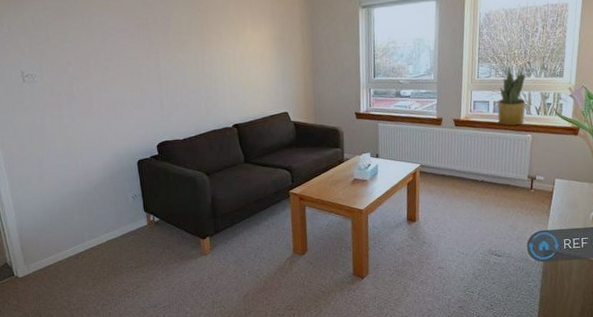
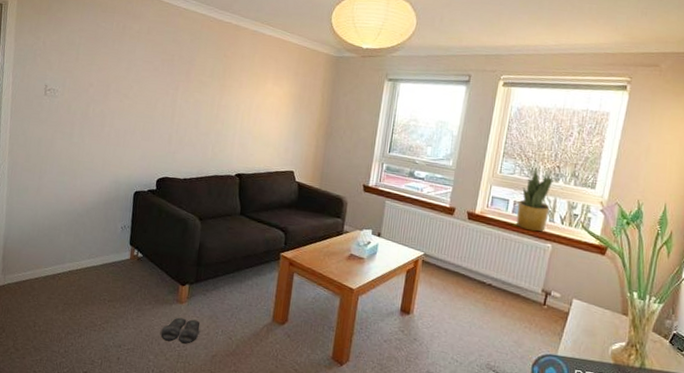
slippers: none [192,267,229,292] -> present [161,317,201,344]

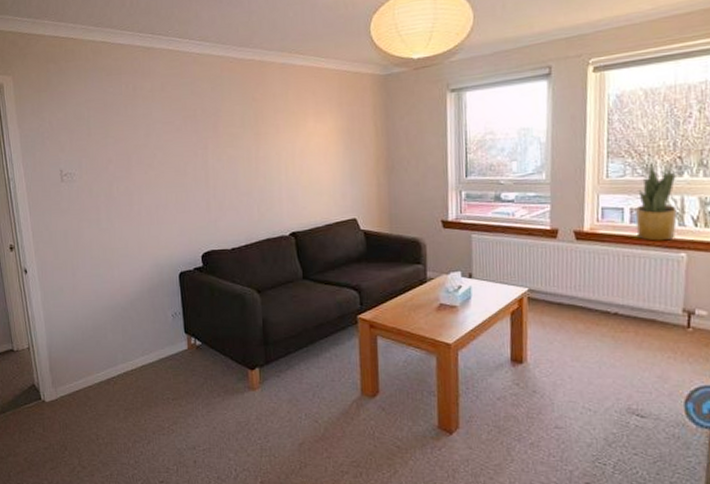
slippers: present [161,317,201,344] -> none [237,406,281,435]

